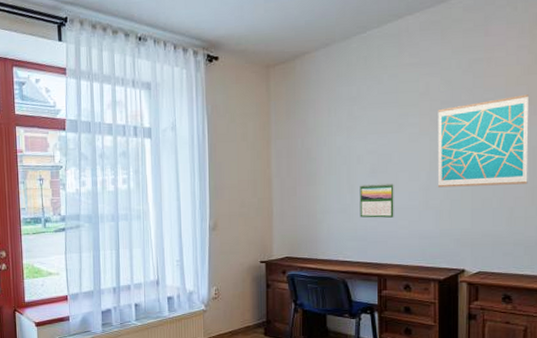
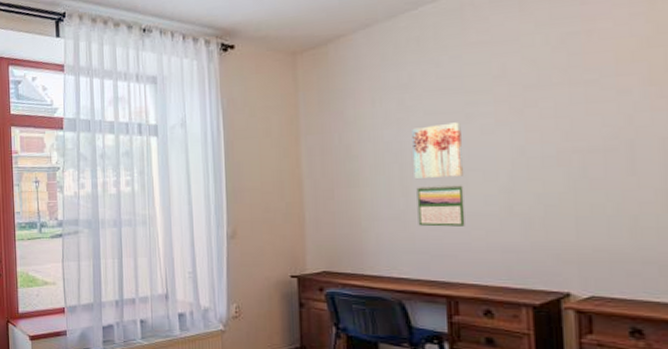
wall art: none [358,131,395,179] -> present [412,122,465,180]
wall art: present [437,94,529,188] -> none [519,72,658,190]

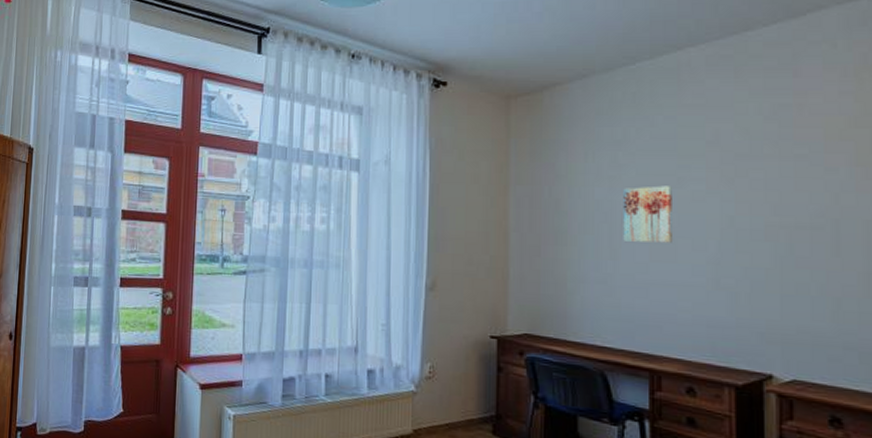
calendar: present [416,185,465,227] -> none [625,250,672,296]

